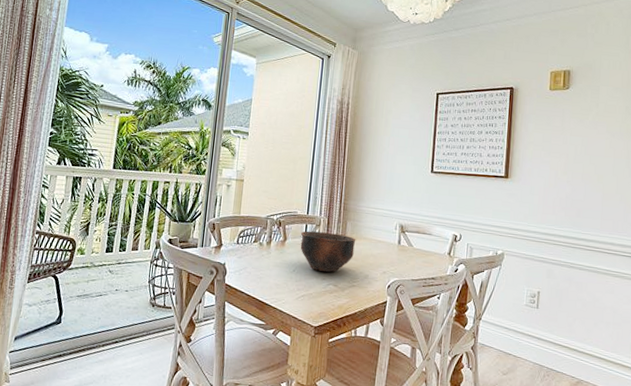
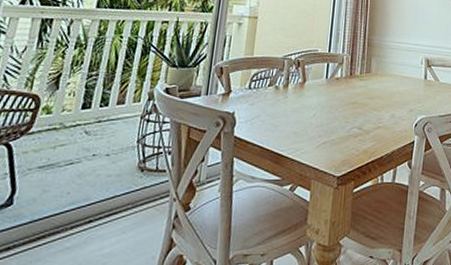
bowl: present [300,231,356,272] -> none [321,70,381,114]

